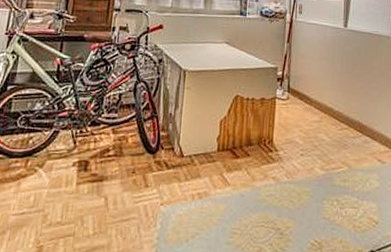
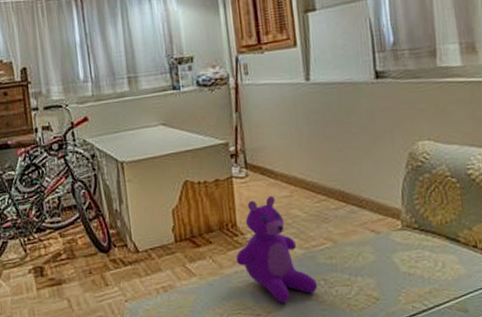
teddy bear: none [267,119,332,219] -> present [235,195,318,303]

